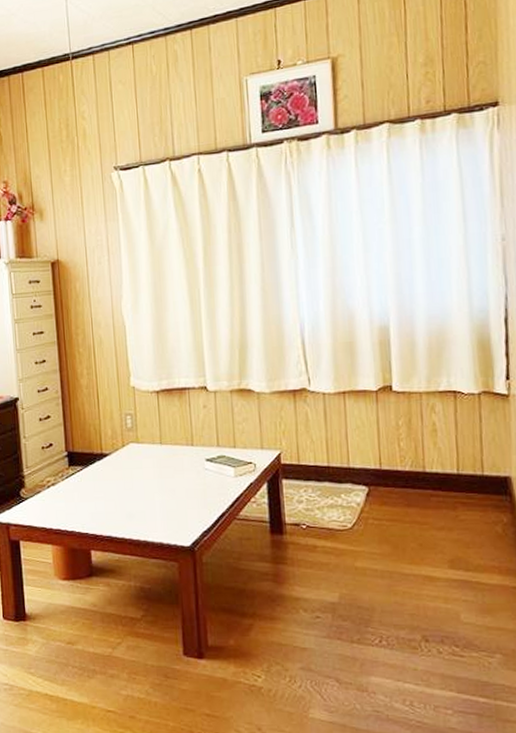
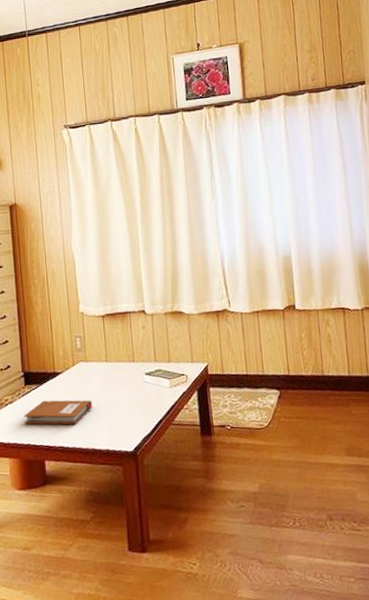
notebook: none [68,484,146,513] -> present [24,400,94,425]

